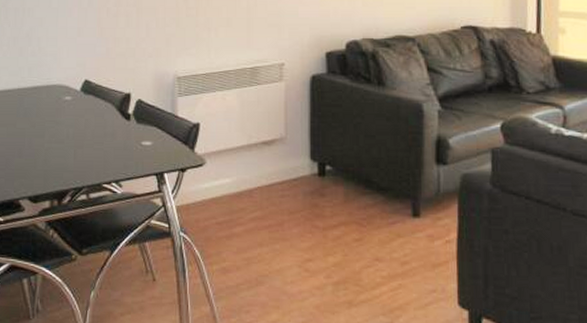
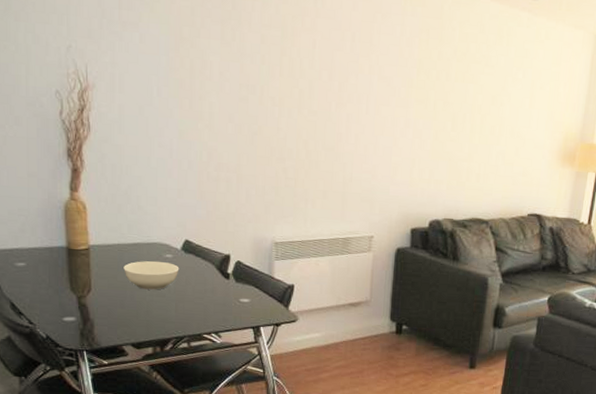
bowl: none [23,104,79,136] -> present [124,260,179,290]

